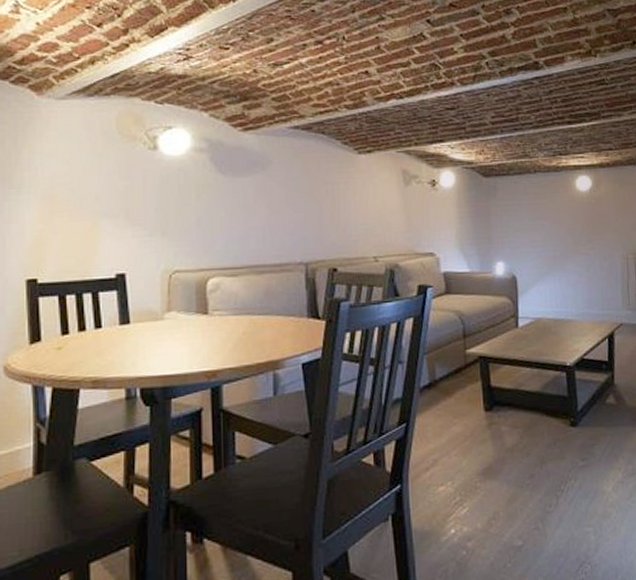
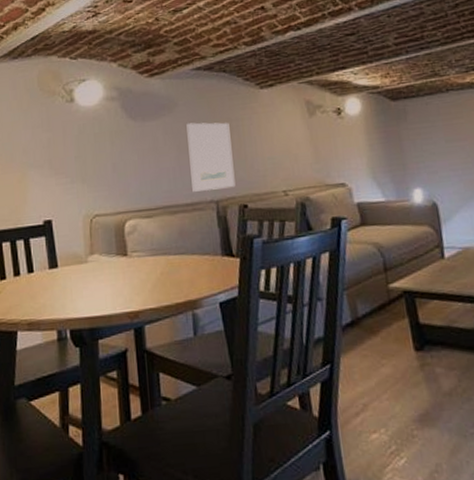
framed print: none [280,182,326,253] -> present [186,122,236,192]

